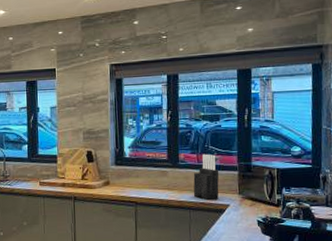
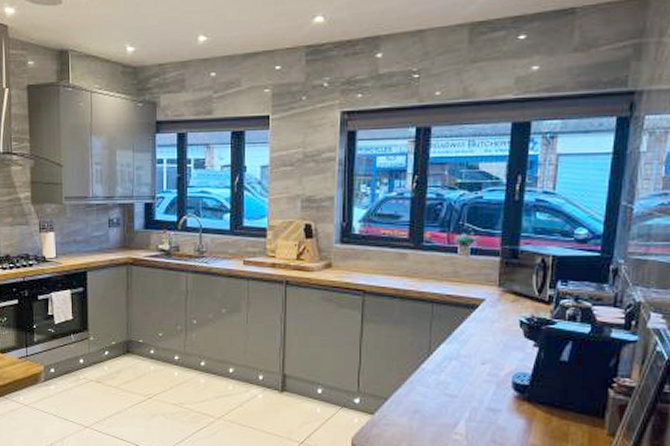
knife block: present [193,154,219,200] -> none [438,233,475,292]

